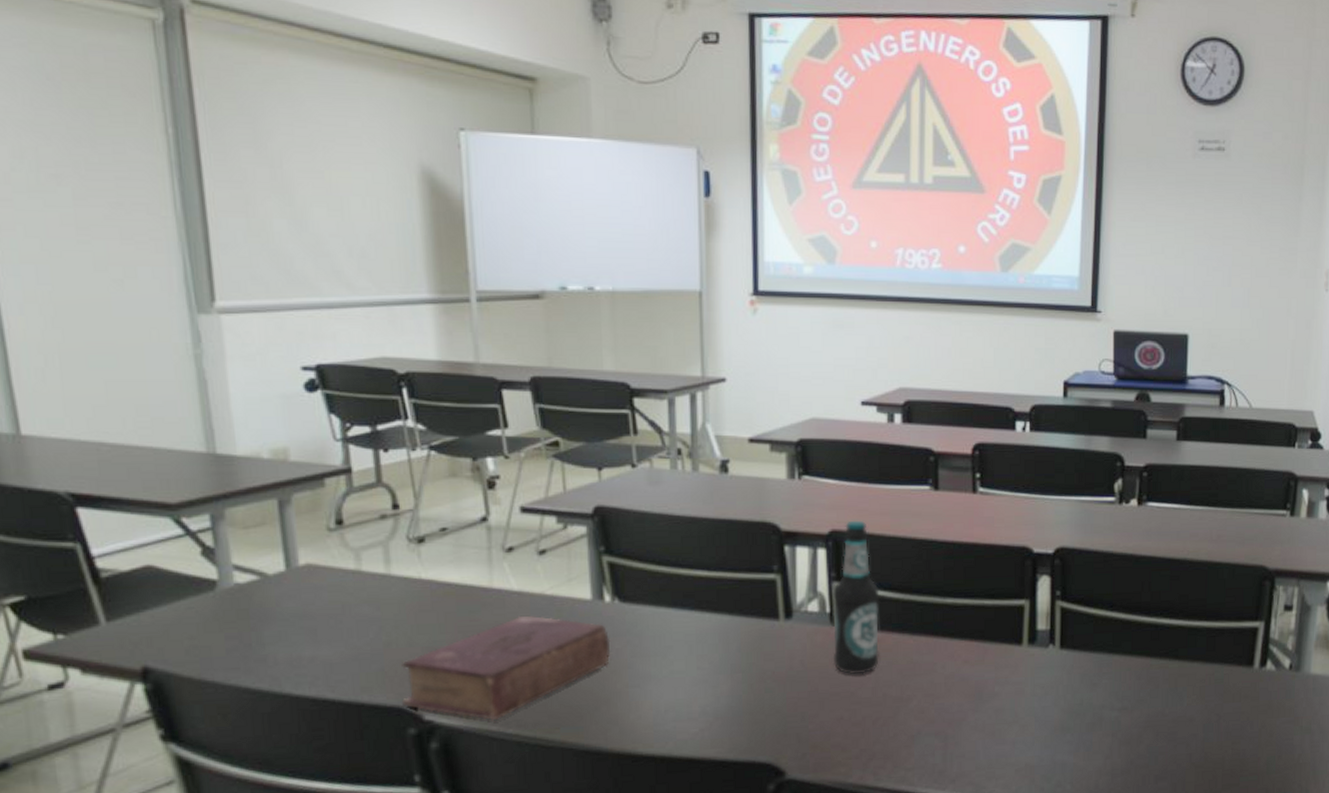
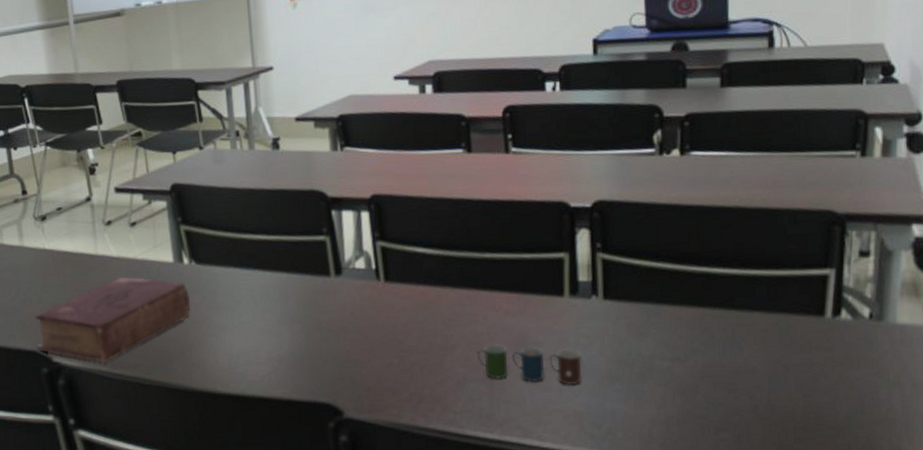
bottle: present [833,520,880,675] -> none [377,184,423,325]
cup: none [933,694,1036,738] -> present [477,343,582,386]

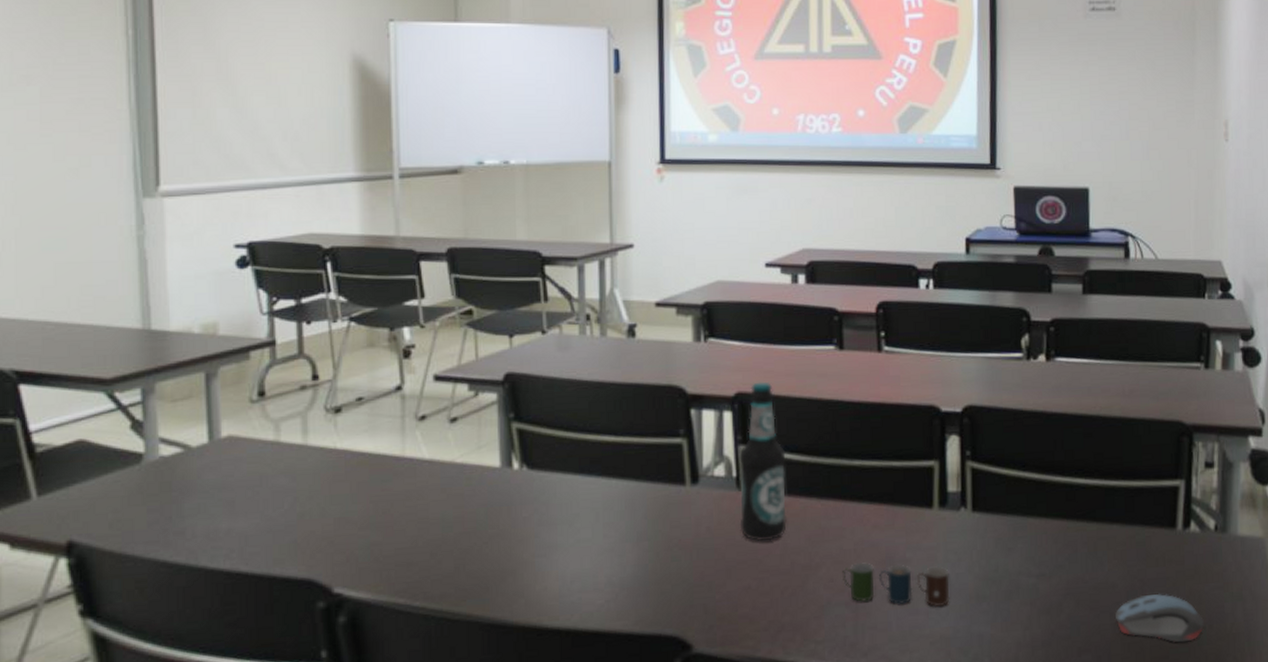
book: present [35,277,191,363] -> none [313,484,518,593]
bottle: none [377,184,423,325] -> present [739,381,787,542]
computer mouse: none [756,378,856,426] -> present [1115,593,1205,643]

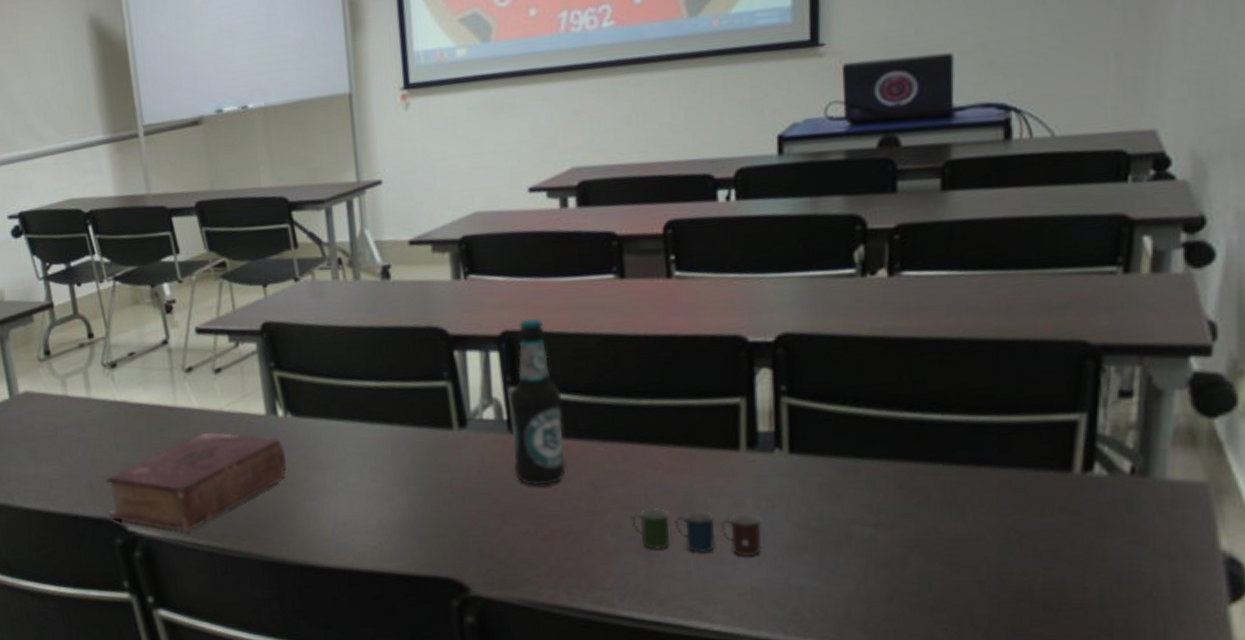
book: none [313,484,518,593] -> present [106,432,287,532]
computer mouse: present [1115,593,1205,643] -> none [982,547,1111,605]

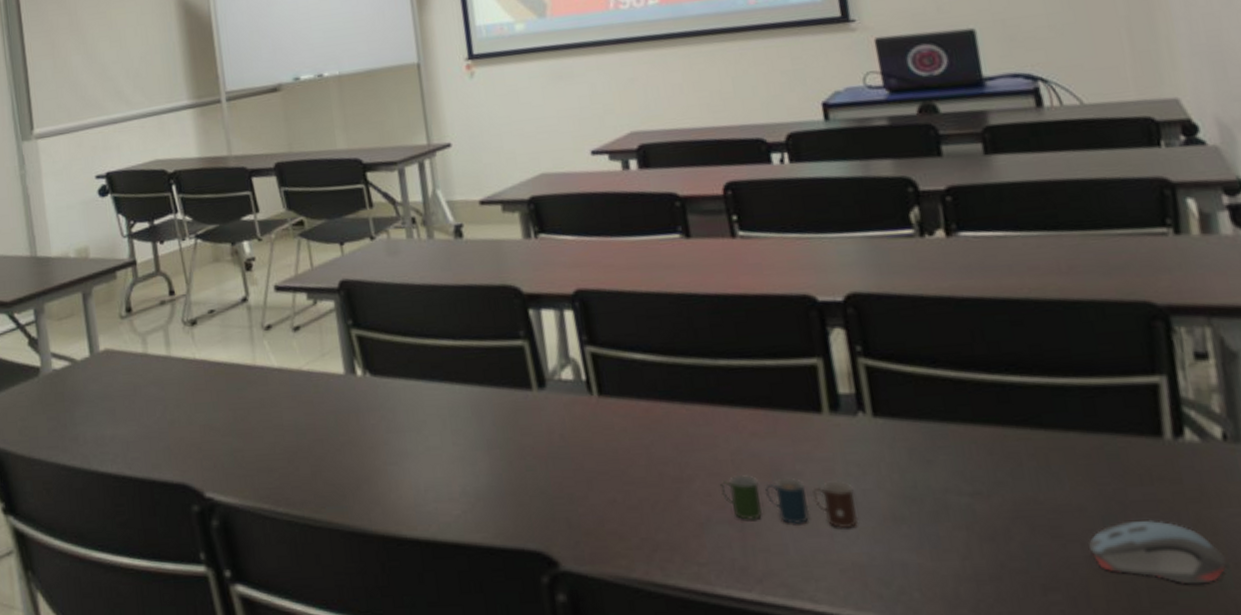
book: present [106,432,287,532] -> none [184,392,367,499]
bottle: present [509,318,566,486] -> none [586,276,649,451]
computer mouse: none [982,547,1111,605] -> present [1089,519,1228,584]

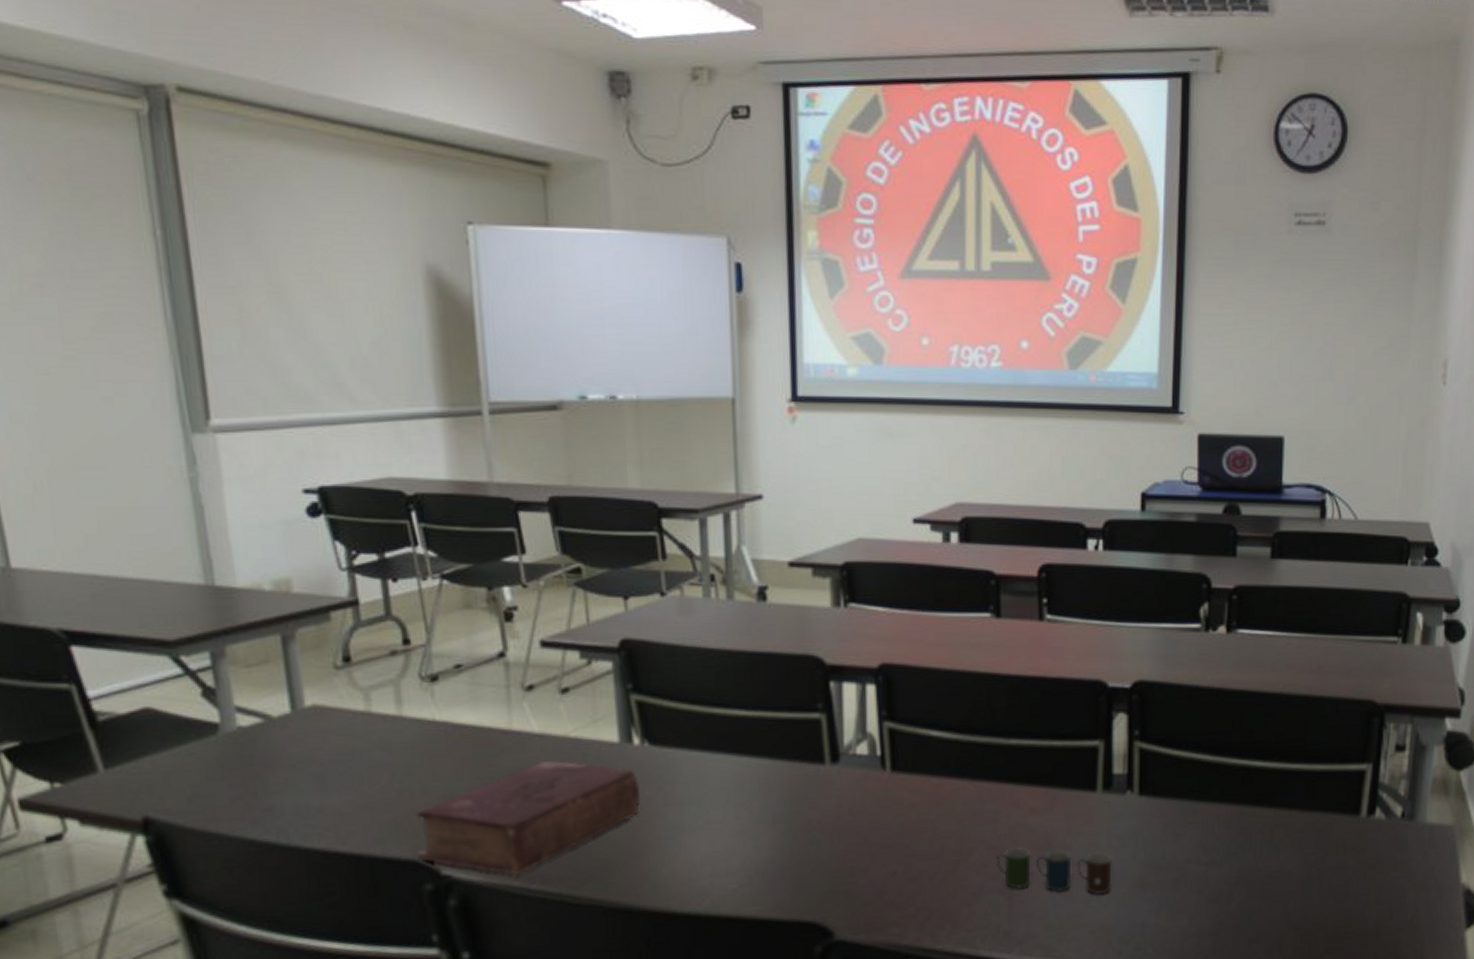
book: none [184,392,367,499] -> present [416,760,641,876]
computer mouse: present [1089,519,1228,584] -> none [1289,882,1385,933]

